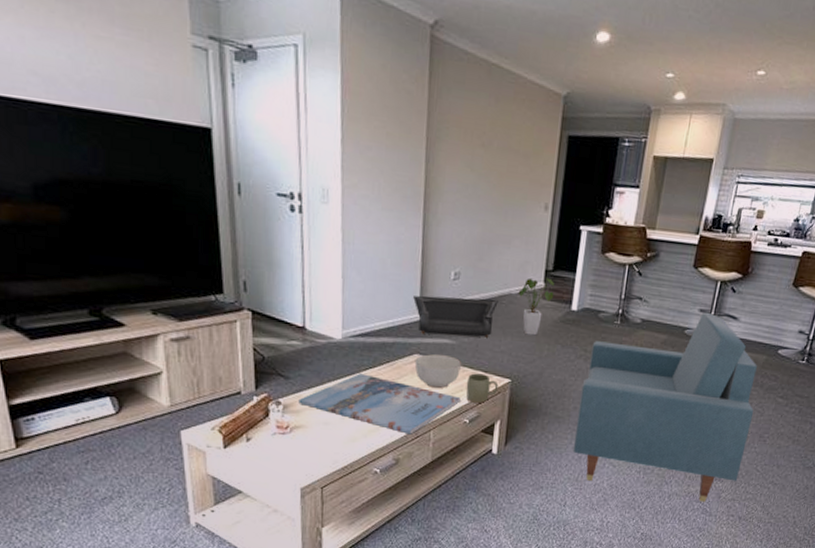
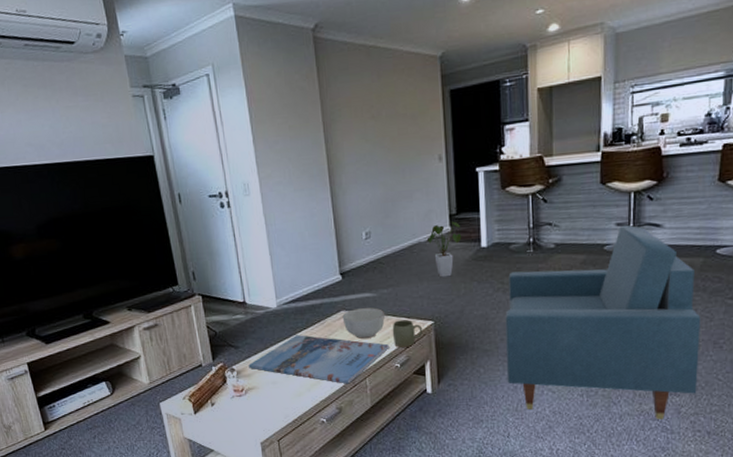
dog bed: present [413,295,498,337] -> none [332,249,410,293]

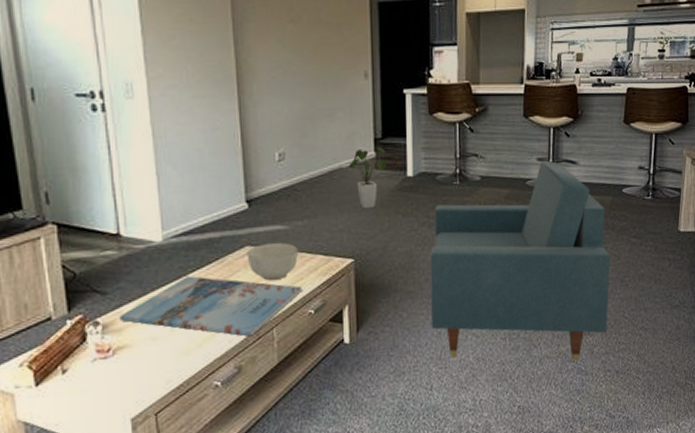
mug: present [392,319,423,348] -> none [306,257,342,290]

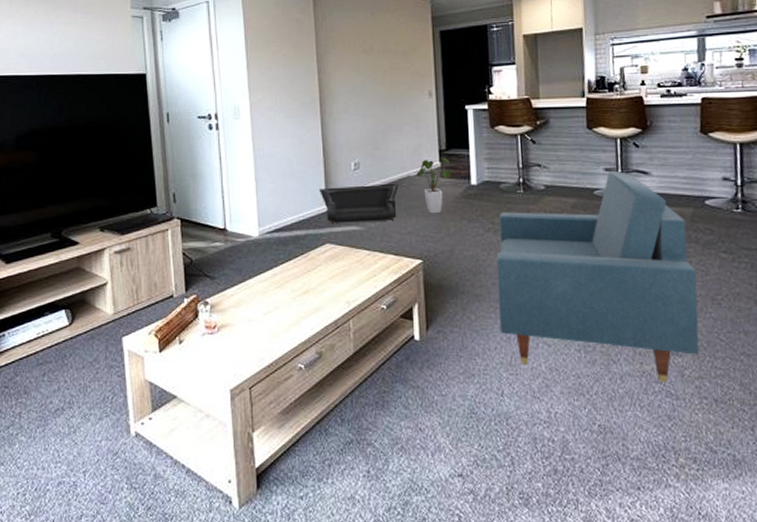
magazine: present [119,276,302,337] -> none [224,268,375,325]
dog bed: none [237,175,329,224] -> present [319,183,399,225]
bowl: present [246,242,299,280] -> none [327,241,372,275]

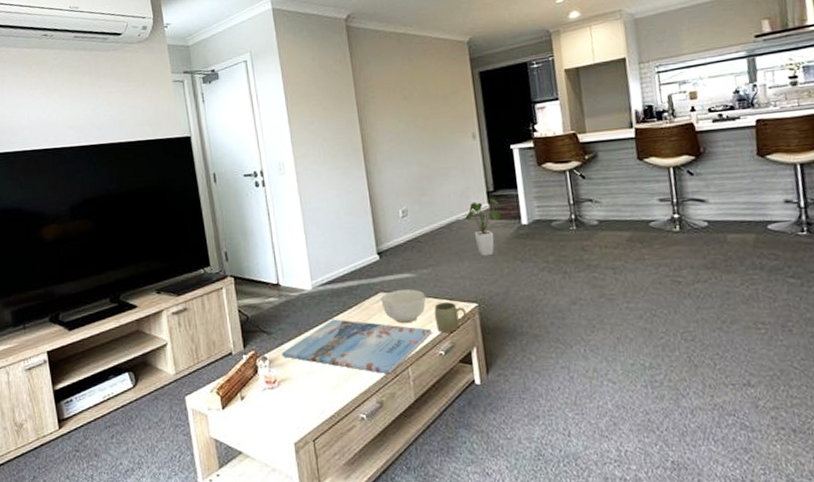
magazine: none [224,268,375,325] -> present [282,319,432,374]
dog bed: present [319,183,399,225] -> none [369,227,449,273]
bowl: none [327,241,372,275] -> present [380,288,426,323]
mug: none [379,257,411,287] -> present [434,302,467,333]
armchair: present [496,170,700,383] -> none [552,200,773,415]

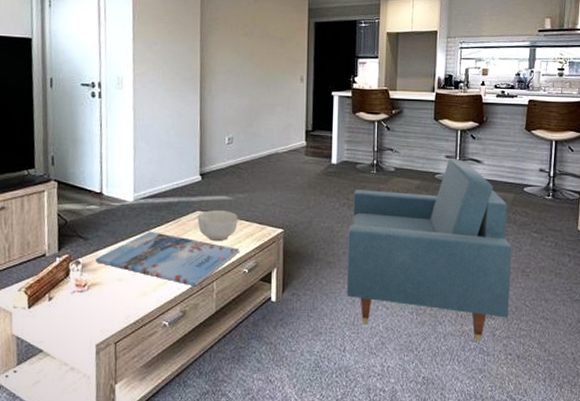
mug: present [434,302,467,333] -> none [243,225,273,253]
house plant: present [465,198,501,257] -> none [283,137,315,188]
armchair: none [552,200,773,415] -> present [346,158,512,341]

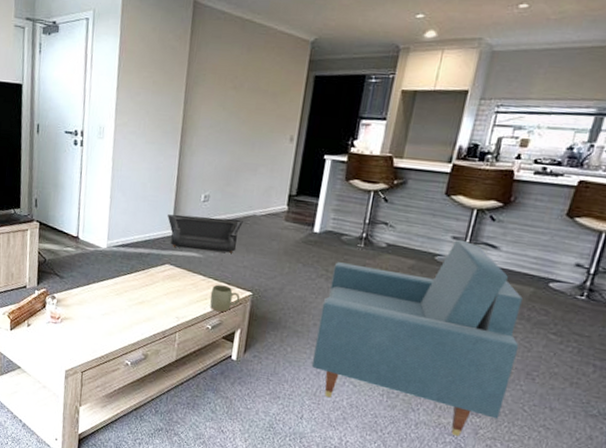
magazine: present [95,231,239,286] -> none [69,278,205,334]
dog bed: none [194,158,267,193] -> present [167,214,243,253]
bowl: present [197,209,239,241] -> none [165,265,208,296]
mug: none [243,225,273,253] -> present [209,284,240,312]

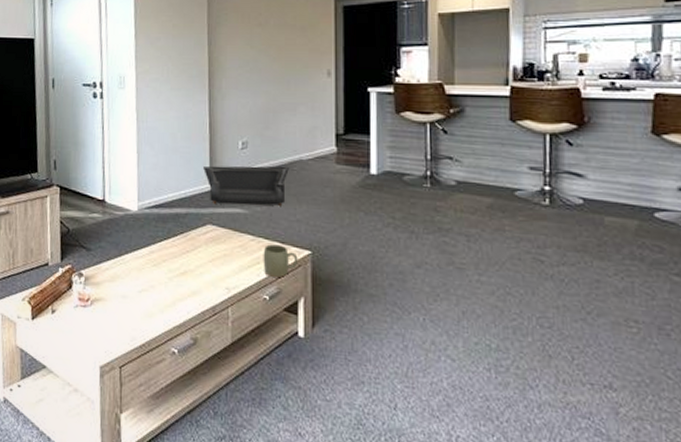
armchair: present [311,239,523,436] -> none [395,170,640,419]

